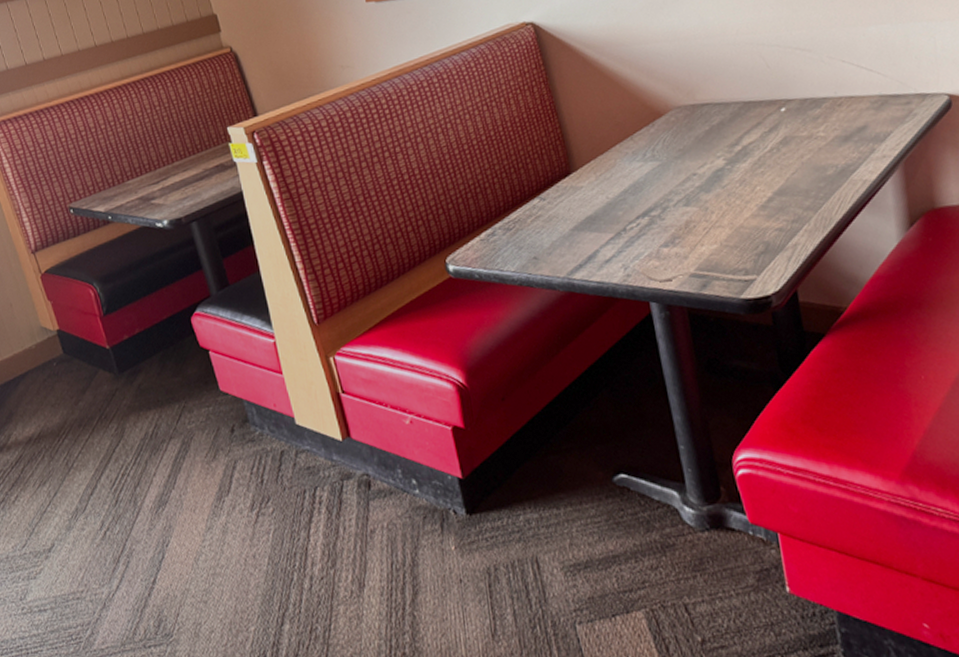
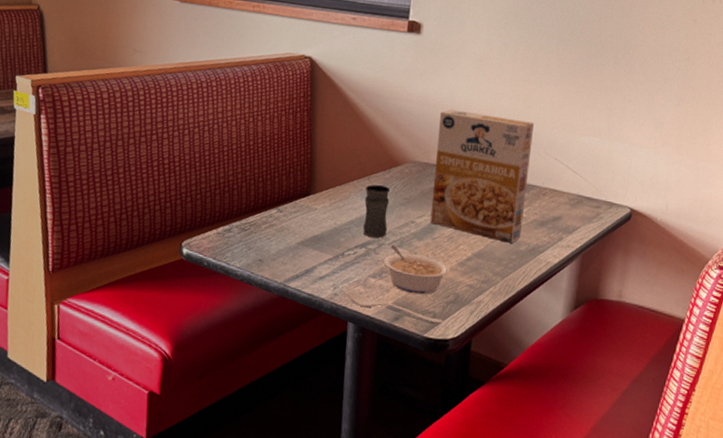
jar: none [630,142,669,203] -> present [363,184,391,238]
legume: none [673,204,751,254] -> present [384,244,450,295]
cereal box: none [694,26,824,171] -> present [430,109,535,243]

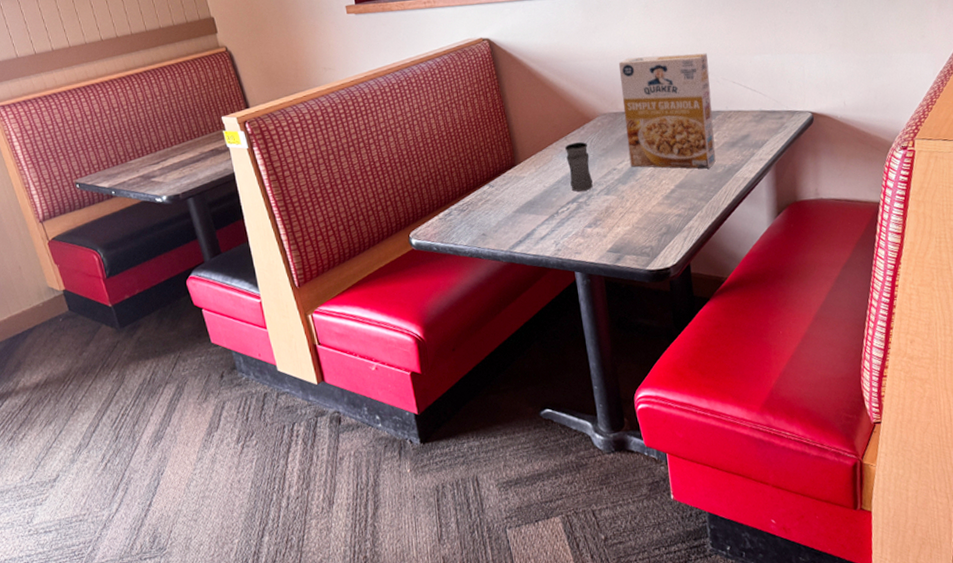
spoon: present [346,290,444,324] -> none [568,243,661,256]
legume: present [384,244,450,295] -> none [595,193,657,234]

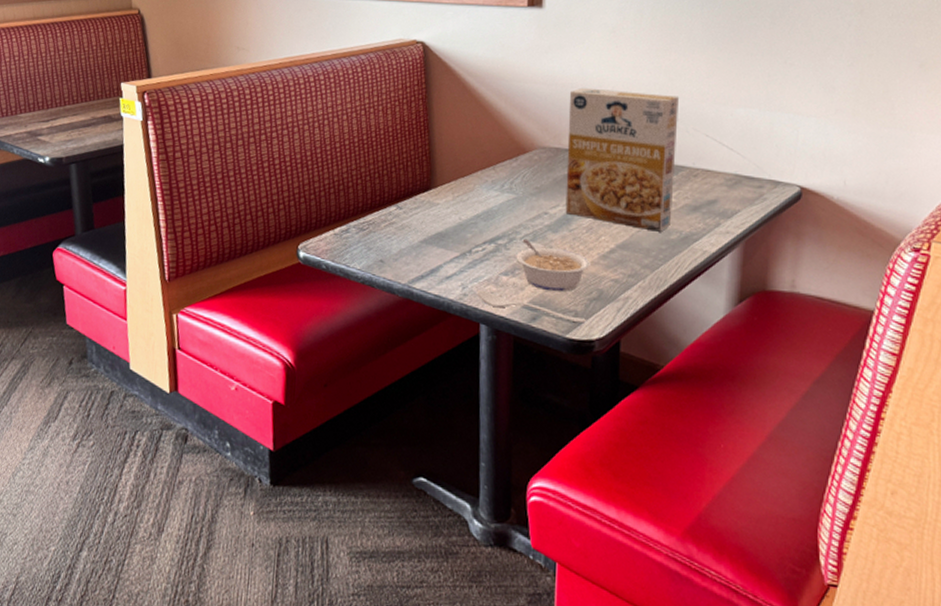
jar: present [564,142,594,192] -> none [490,175,519,232]
spoon: none [568,243,661,256] -> present [477,290,587,324]
legume: none [595,193,657,234] -> present [516,238,590,292]

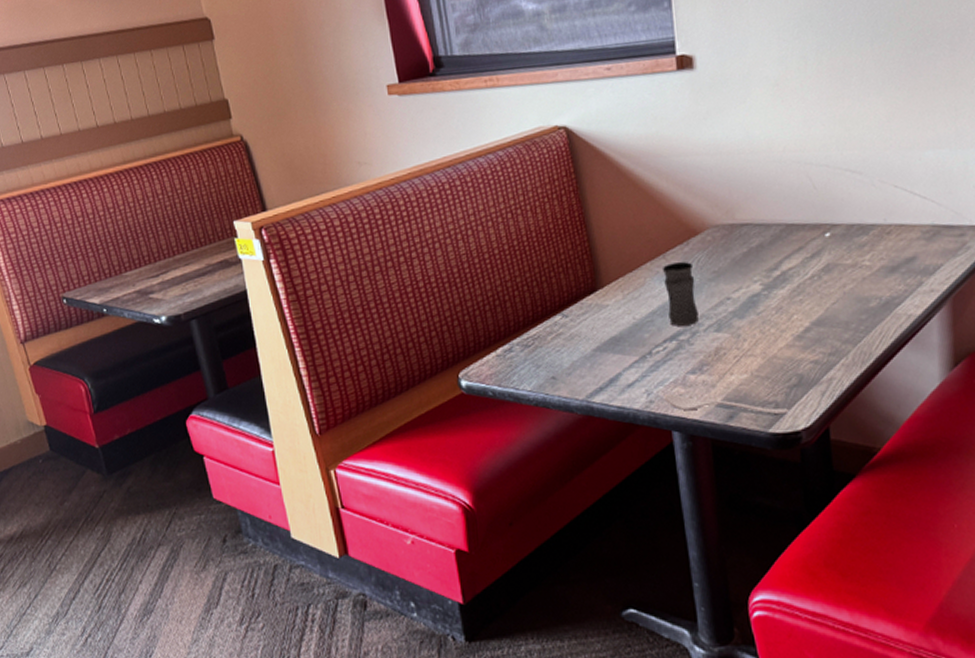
jar: none [490,175,519,232] -> present [662,262,700,326]
legume: present [516,238,590,292] -> none [701,330,785,384]
cereal box: present [565,87,680,232] -> none [736,147,869,301]

